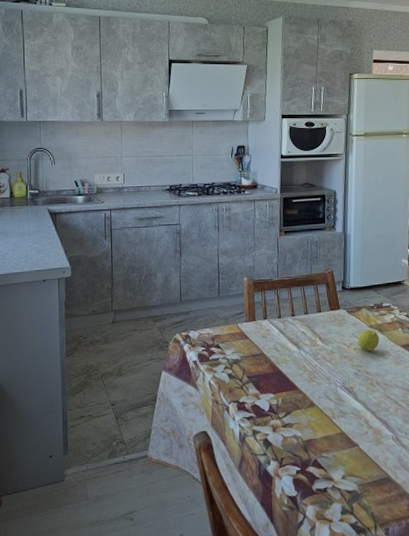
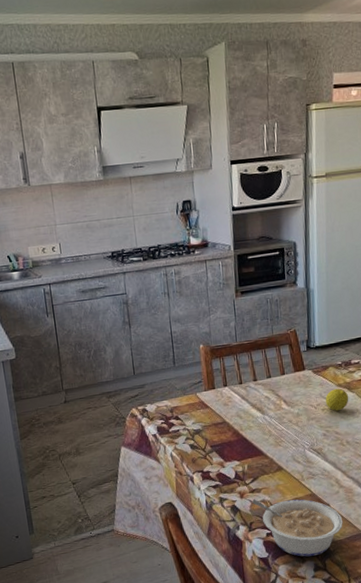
legume: none [284,433,371,499] -> present [252,498,343,557]

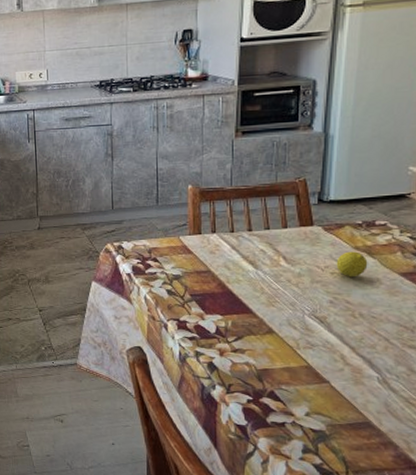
legume: present [252,498,343,557] -> none [233,359,345,436]

